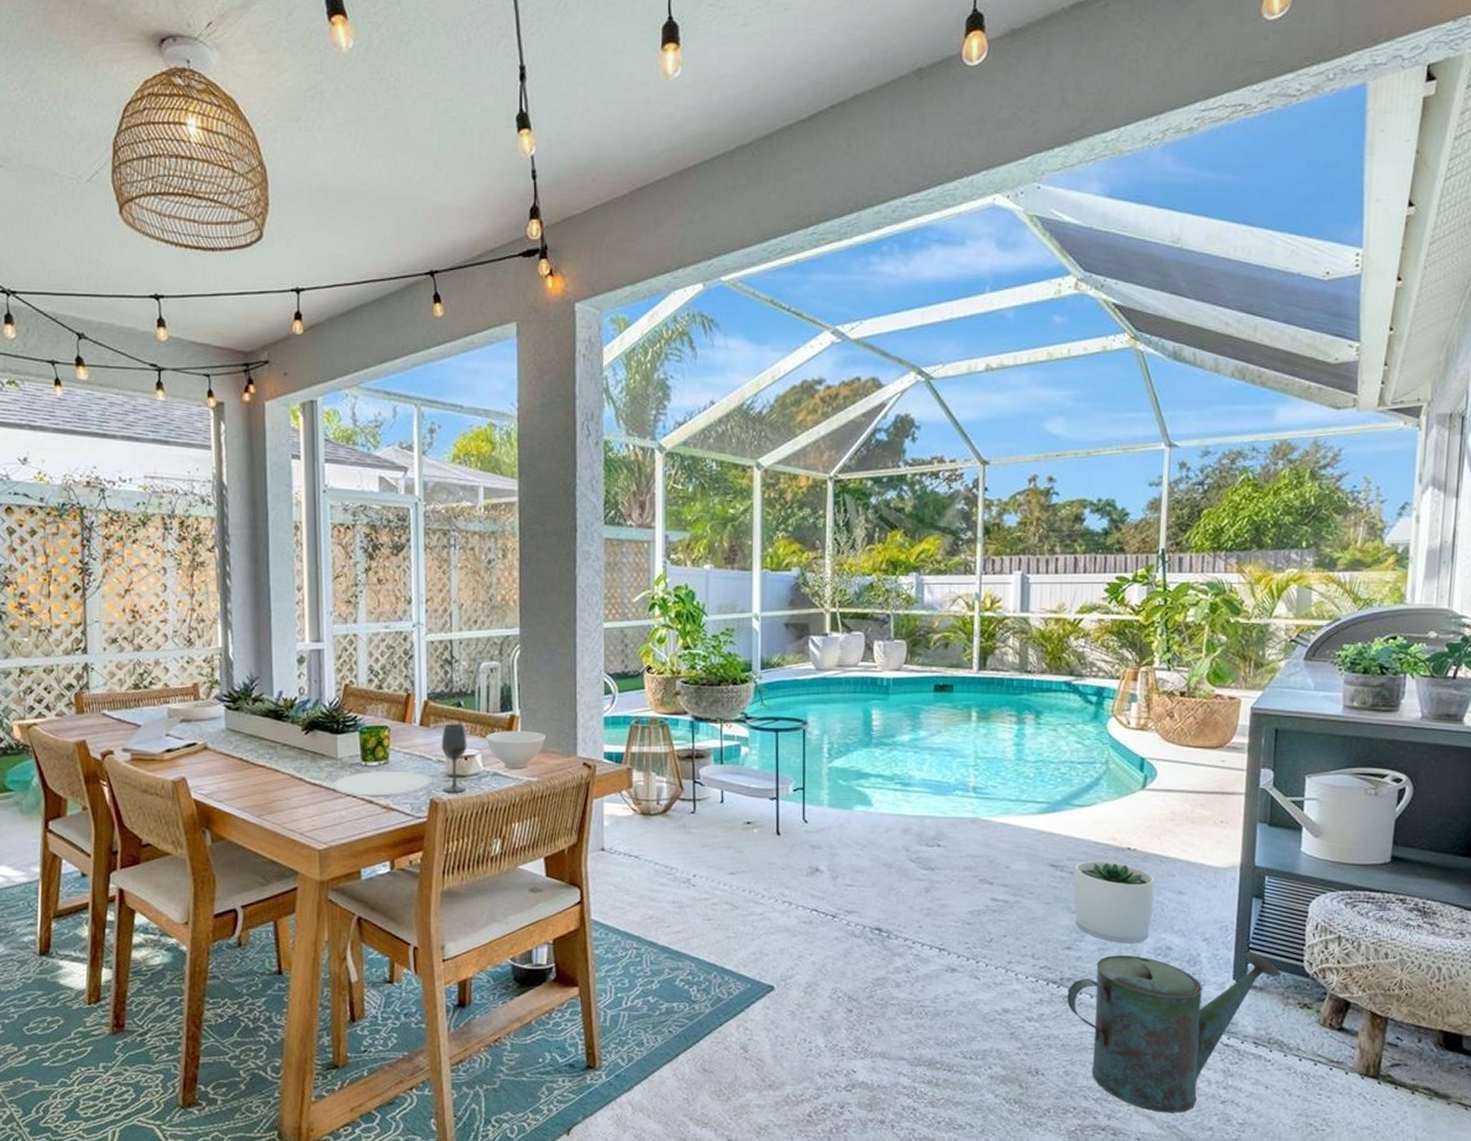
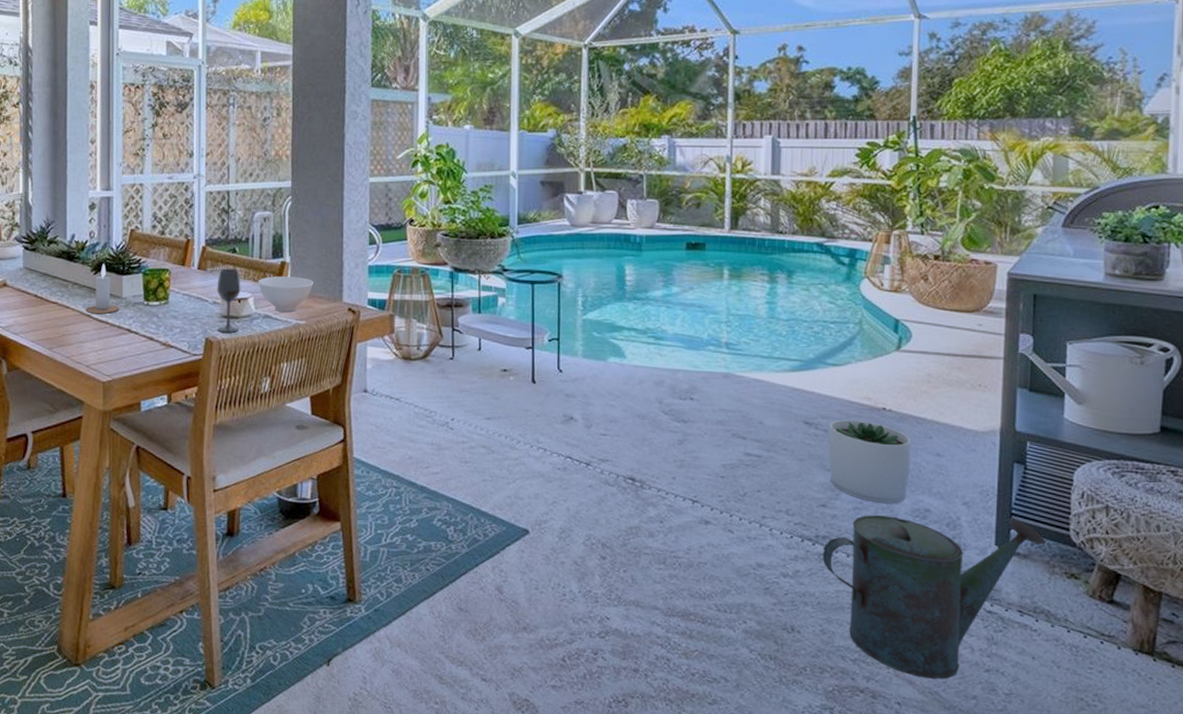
candle: none [298,722,335,777] -> present [86,263,120,314]
plate: present [333,770,433,797] -> none [117,310,208,335]

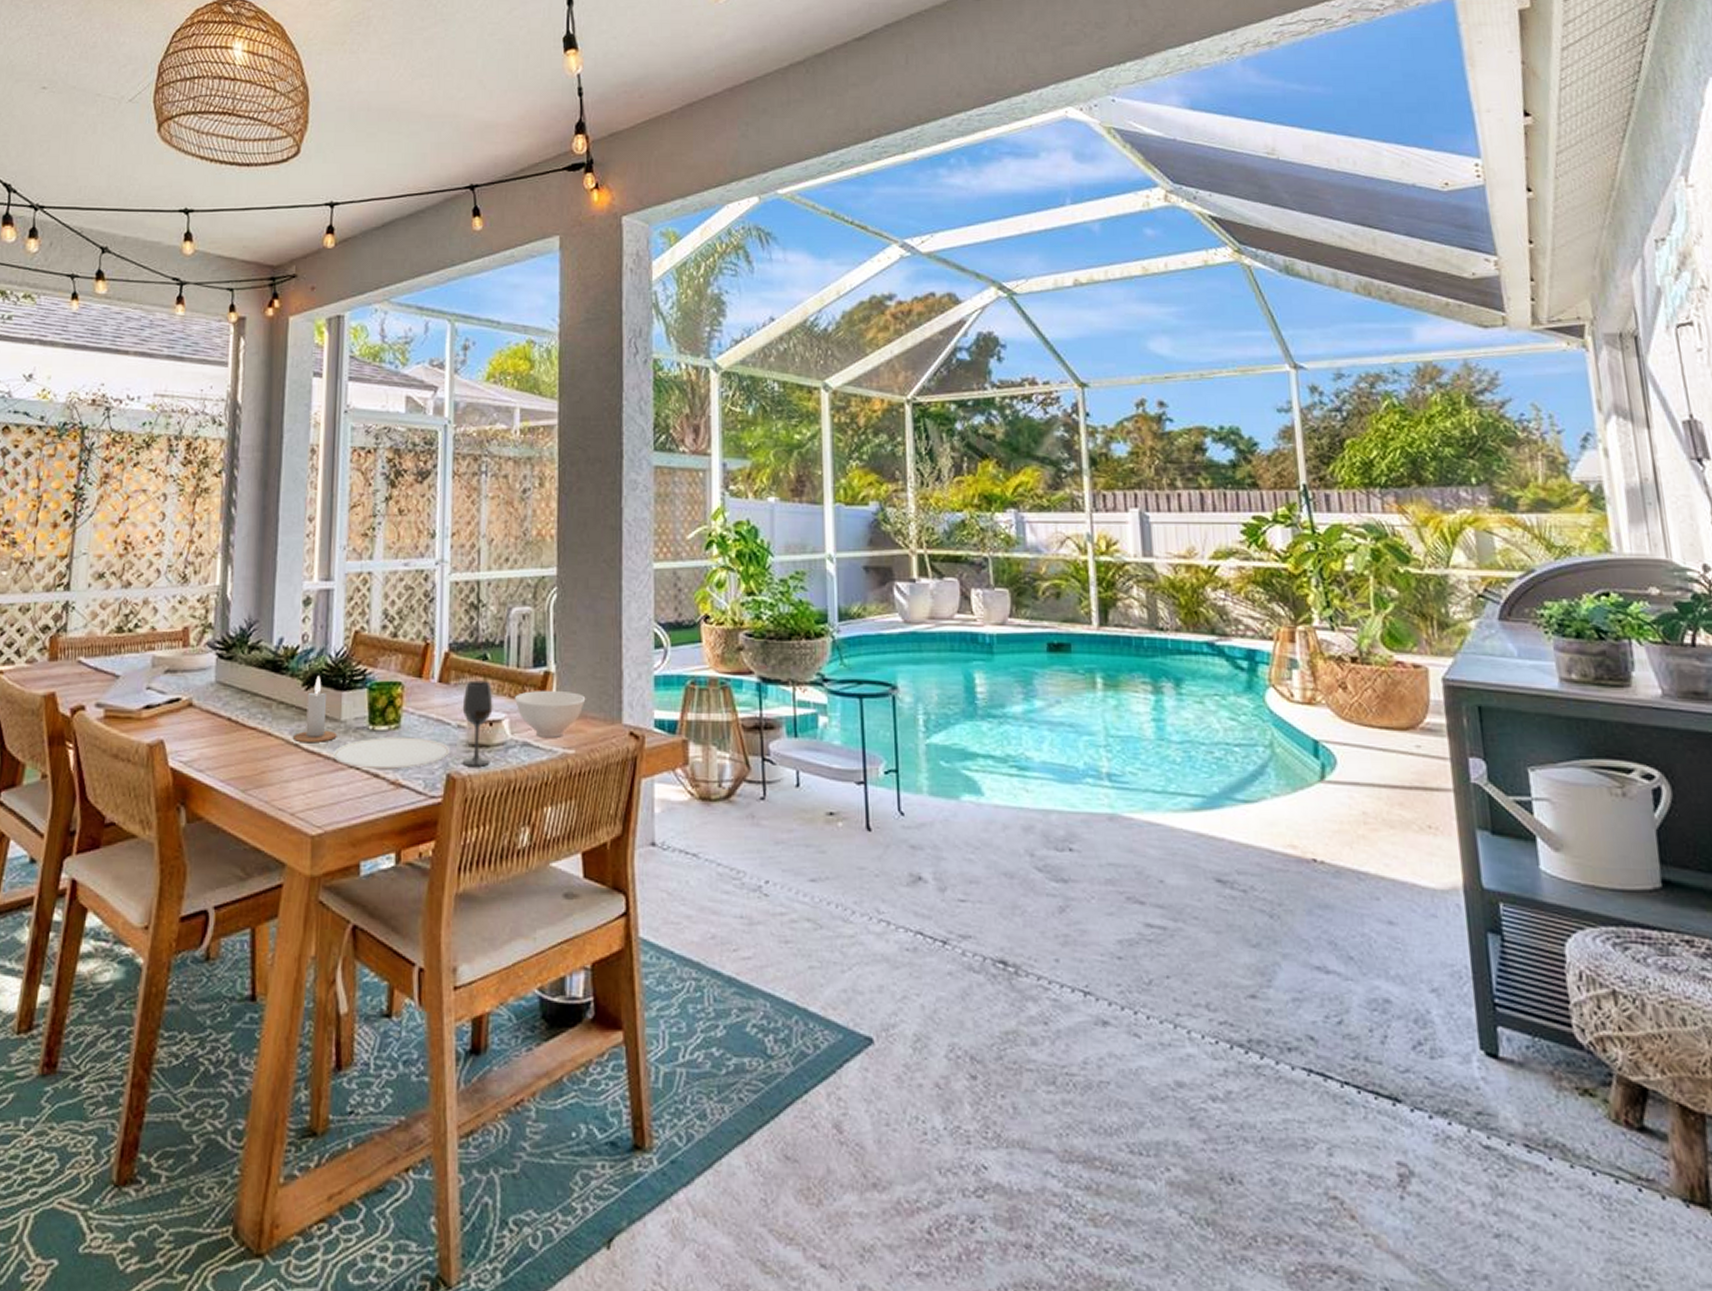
plate: none [117,310,208,335] -> present [333,736,451,770]
watering can: present [822,515,1047,679] -> none [1259,1009,1546,1251]
planter: present [828,419,911,504] -> none [1248,875,1358,993]

